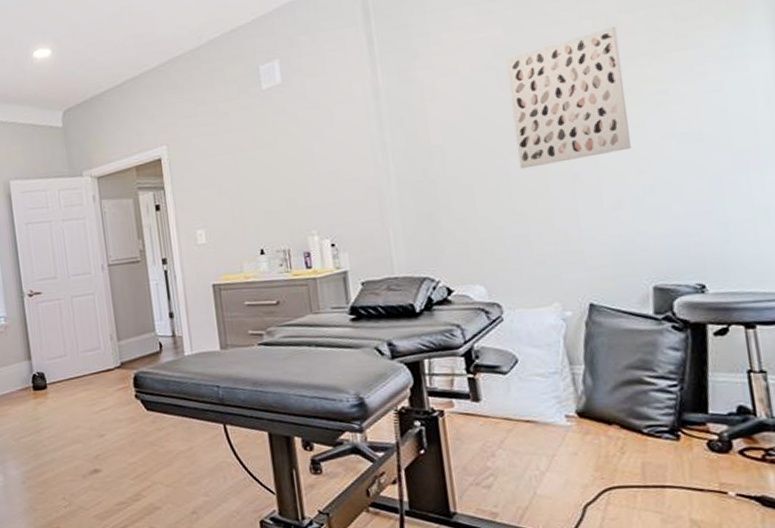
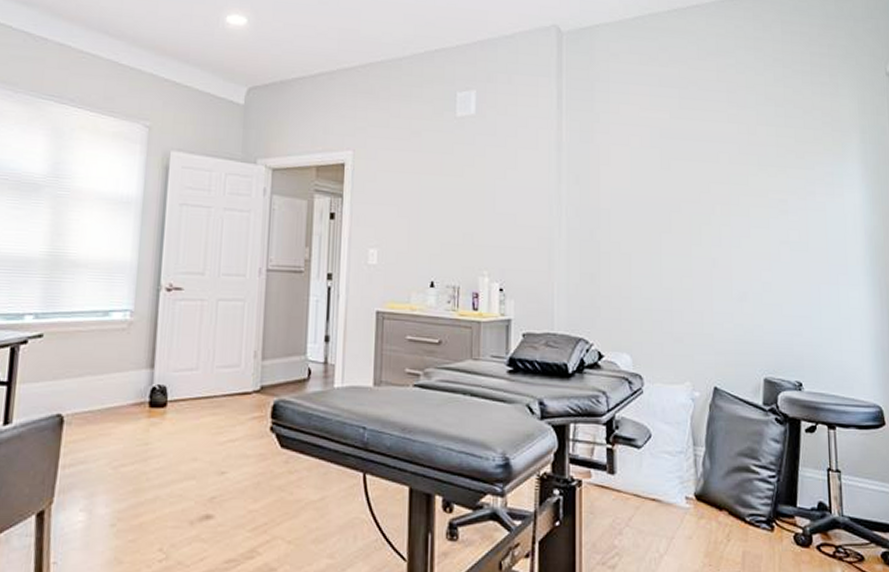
wall art: present [507,26,631,169] -> none [669,135,757,248]

